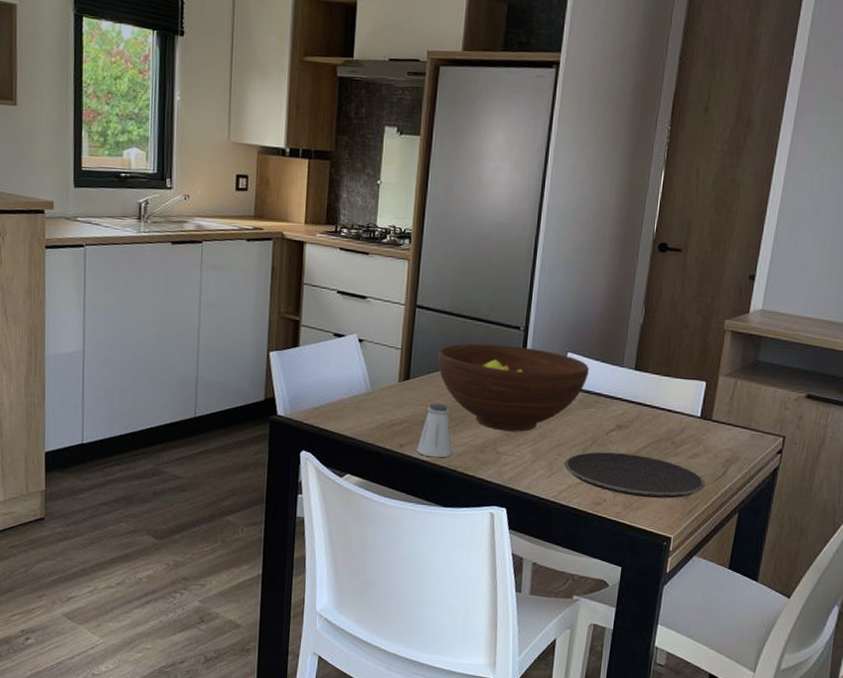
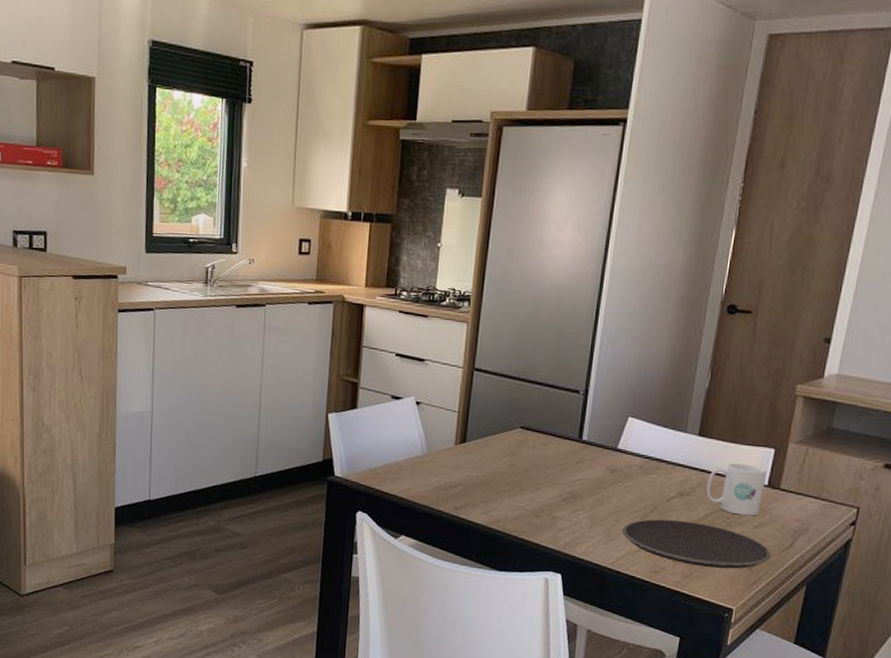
saltshaker: present [417,403,452,458] -> none [472,466,508,522]
fruit bowl: present [437,343,589,432] -> none [494,407,650,497]
mug: none [642,395,700,447] -> present [706,462,767,516]

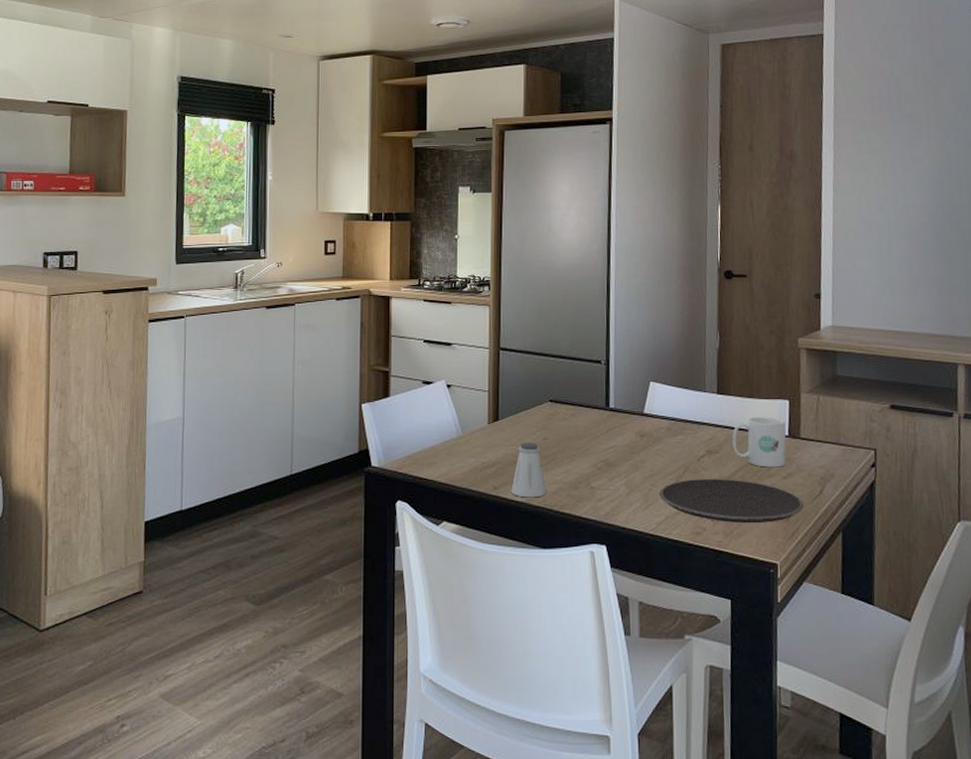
saltshaker: none [472,466,508,522] -> present [511,442,546,498]

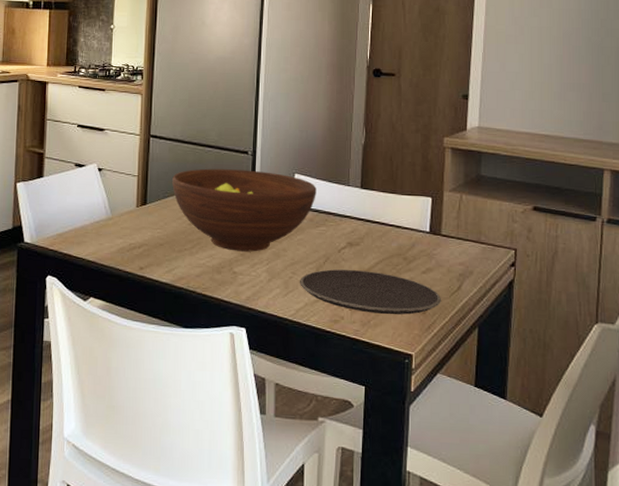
saltshaker: present [511,442,546,498] -> none [156,226,190,279]
fruit bowl: none [524,380,673,465] -> present [172,168,316,252]
mug: present [732,416,786,468] -> none [373,212,428,262]

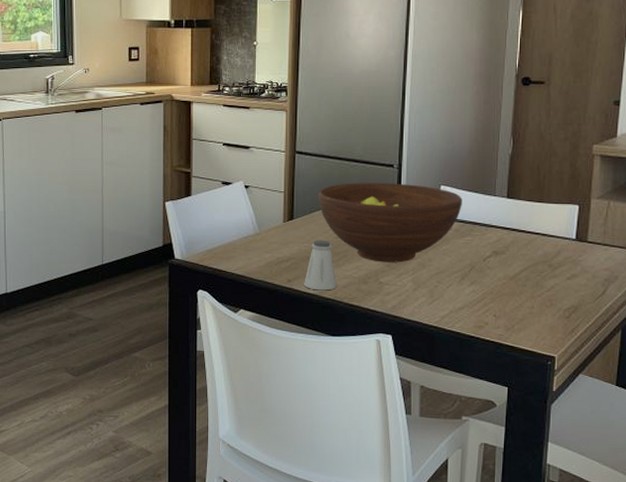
saltshaker: none [156,226,190,279] -> present [304,240,337,291]
plate: present [299,269,441,315] -> none [444,278,585,319]

